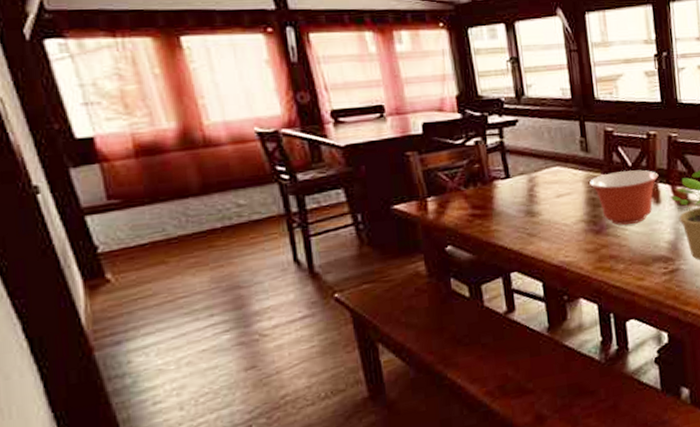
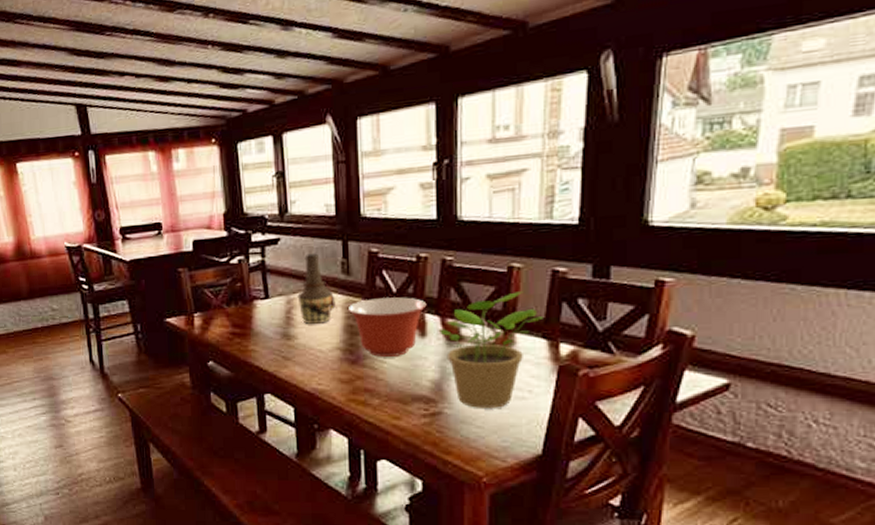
bottle: none [539,133,579,200] -> present [297,253,337,324]

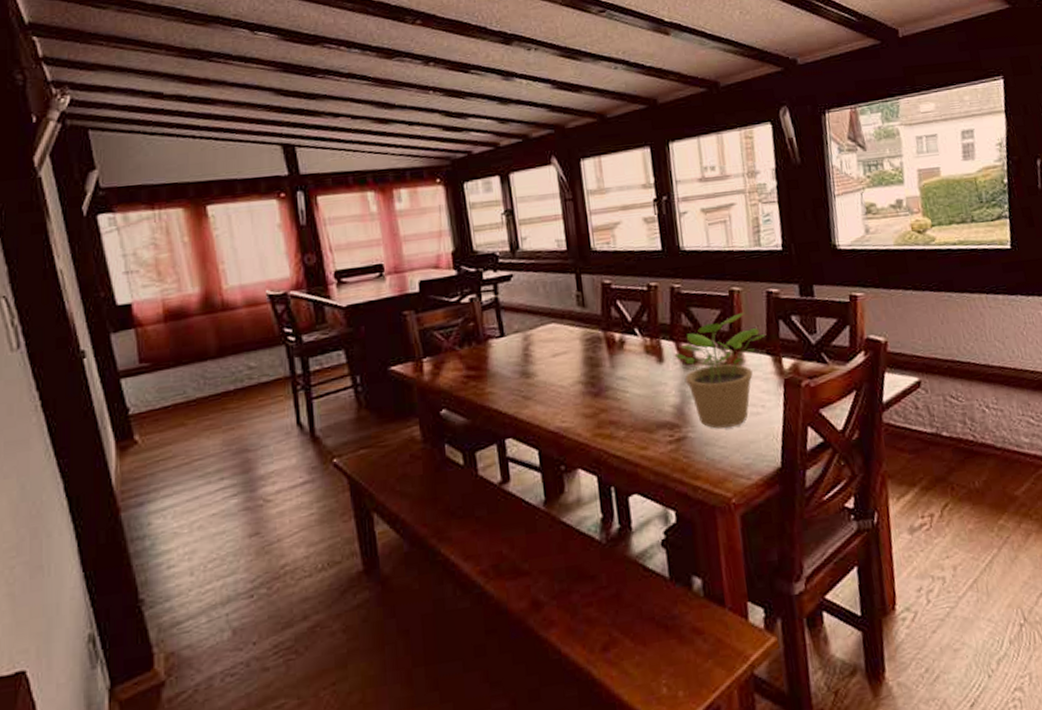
bottle: present [297,253,337,324] -> none [534,287,576,360]
mixing bowl: present [349,297,427,357] -> none [587,325,661,387]

